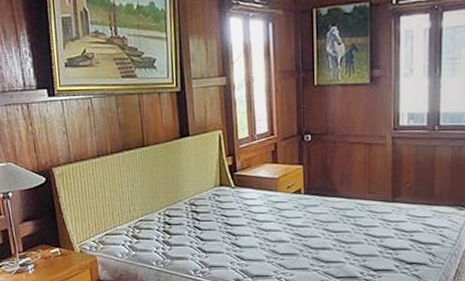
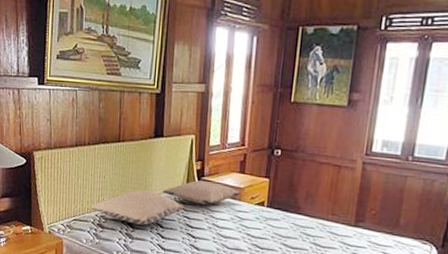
pillow: none [122,194,220,230] -> present [91,190,184,226]
pillow: none [197,176,275,200] -> present [163,180,240,205]

